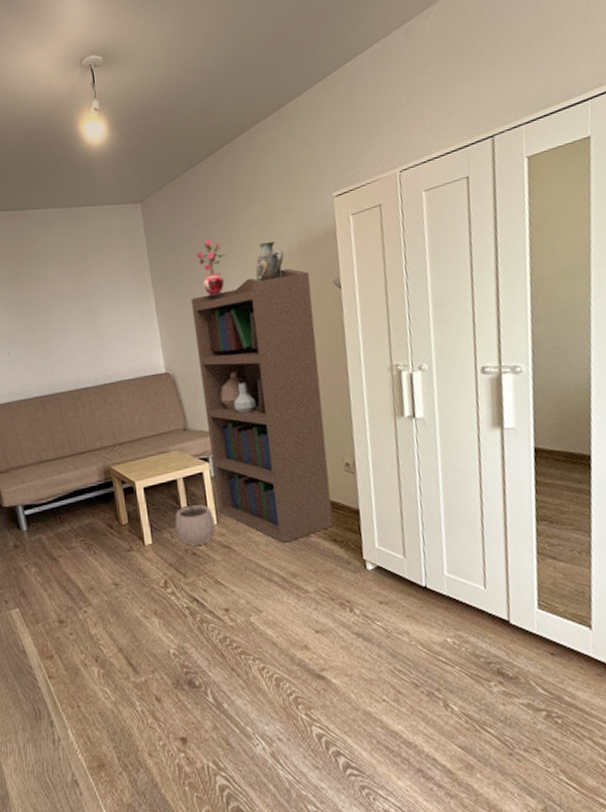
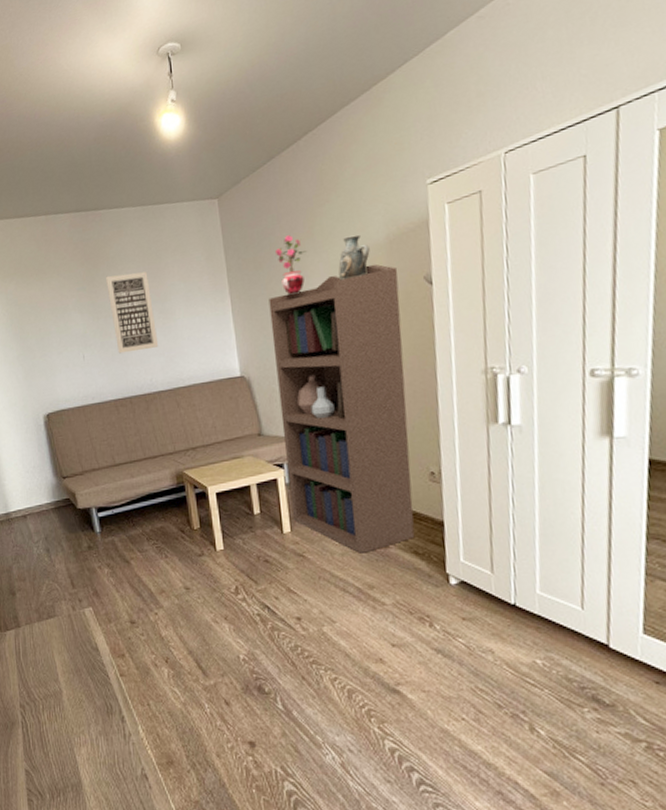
wall art: none [31,271,85,351] -> present [106,271,159,354]
plant pot: present [174,498,216,546] -> none [247,505,289,553]

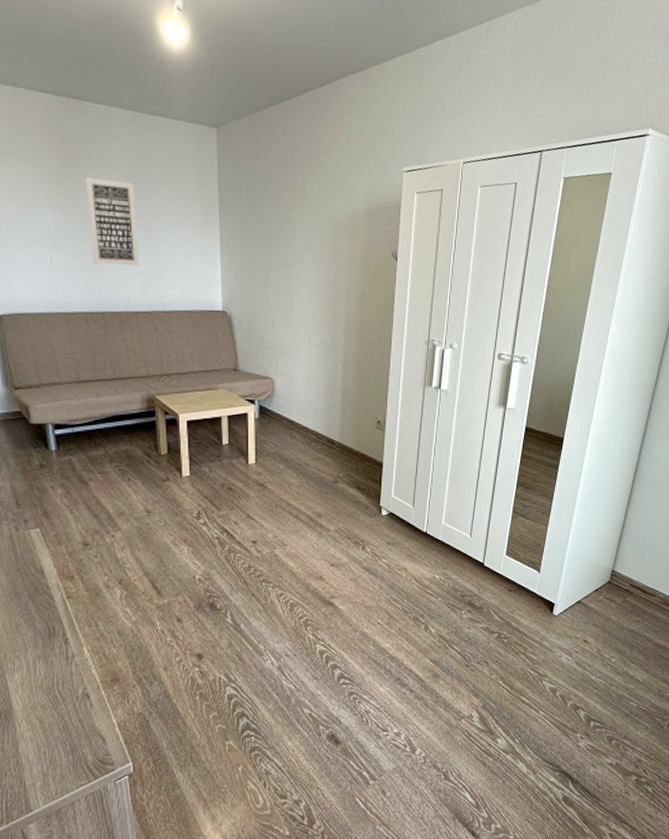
bookcase: present [268,264,415,553] -> none [256,230,372,486]
potted plant: present [276,235,307,295] -> none [268,184,297,242]
decorative vase: present [338,234,370,281] -> none [323,199,351,240]

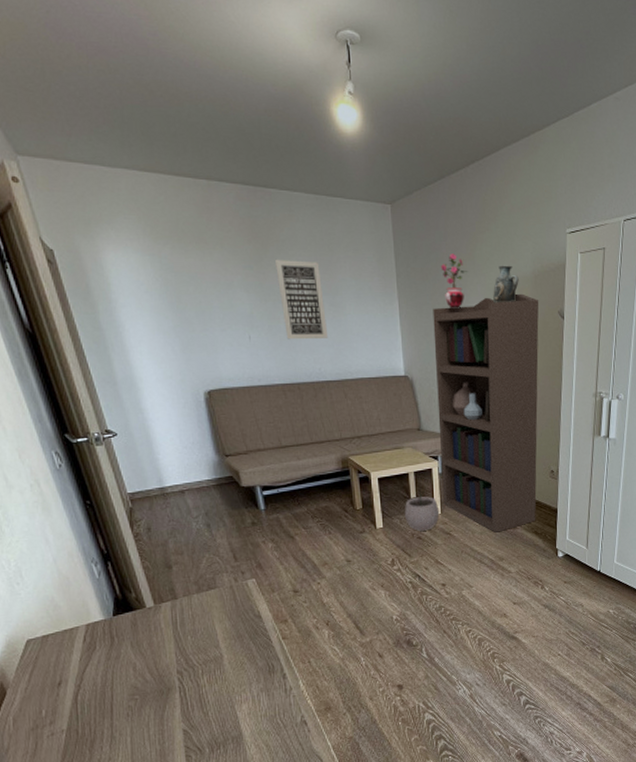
plant pot: none [214,437,254,481] -> present [404,490,440,531]
bookcase: none [256,230,372,486] -> present [433,293,539,533]
potted plant: none [268,184,297,242] -> present [441,254,468,308]
decorative vase: none [323,199,351,240] -> present [493,265,519,303]

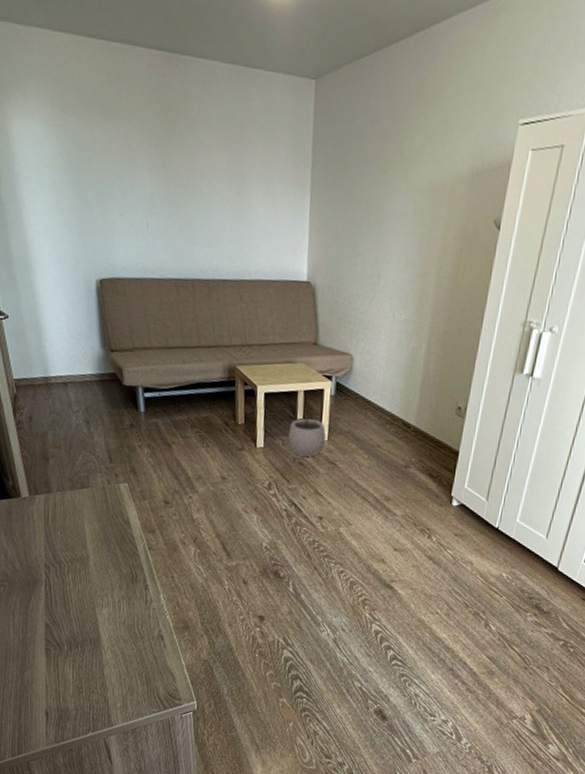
wall art: present [275,259,329,340] -> none [182,137,230,233]
bookcase: present [433,293,539,533] -> none [331,195,473,469]
potted plant: present [441,254,468,308] -> none [363,142,394,208]
decorative vase: present [493,265,519,303] -> none [418,159,453,206]

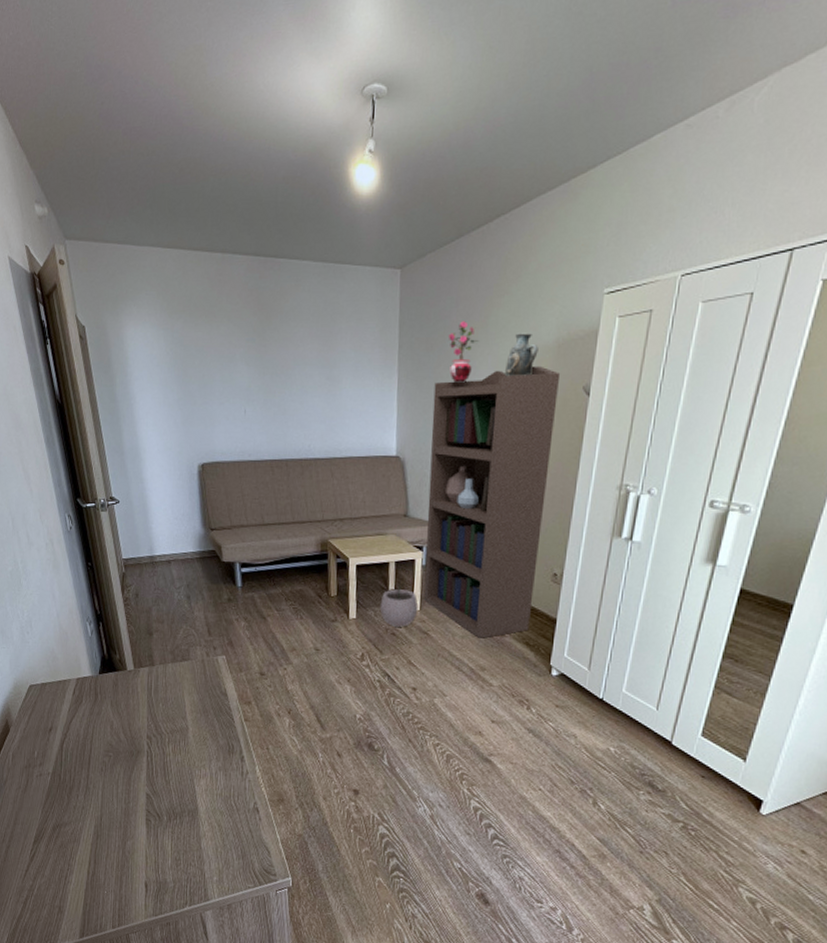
bookcase: none [331,195,473,469] -> present [423,365,561,638]
potted plant: none [363,142,394,208] -> present [449,321,479,383]
decorative vase: none [418,159,453,206] -> present [505,333,539,377]

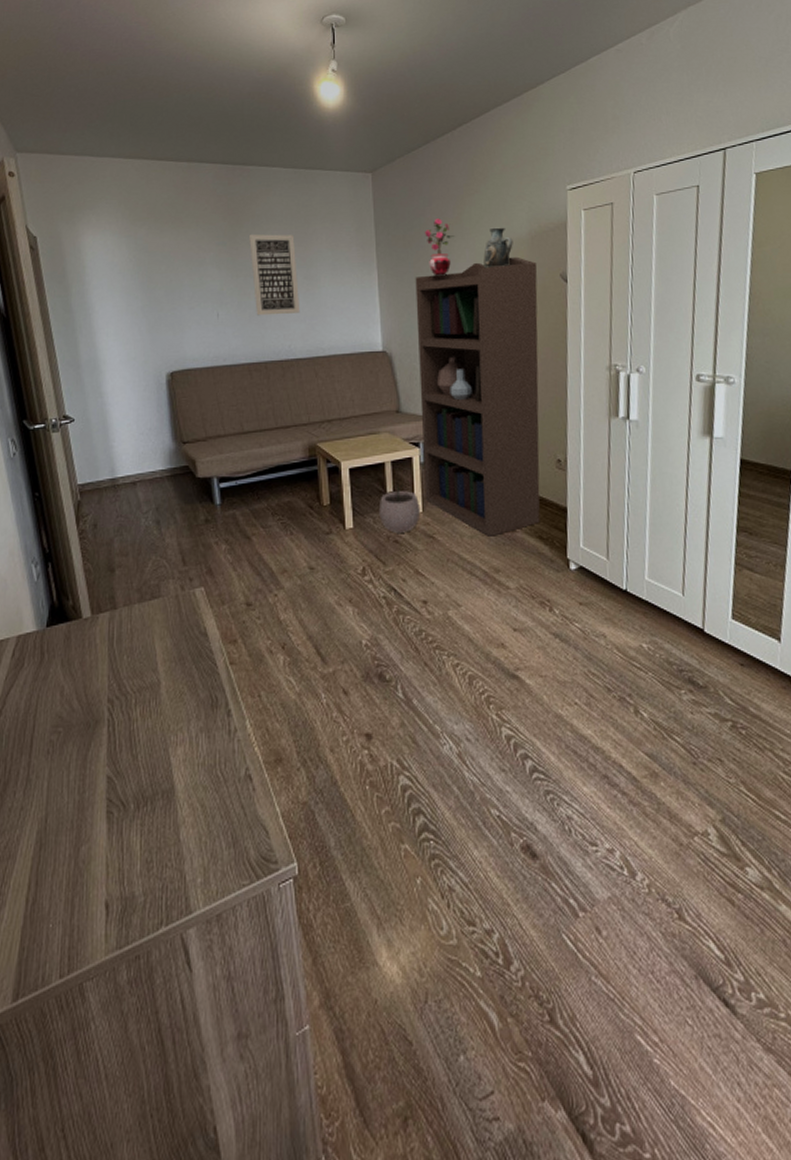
wall art: none [277,331,322,415] -> present [249,233,301,316]

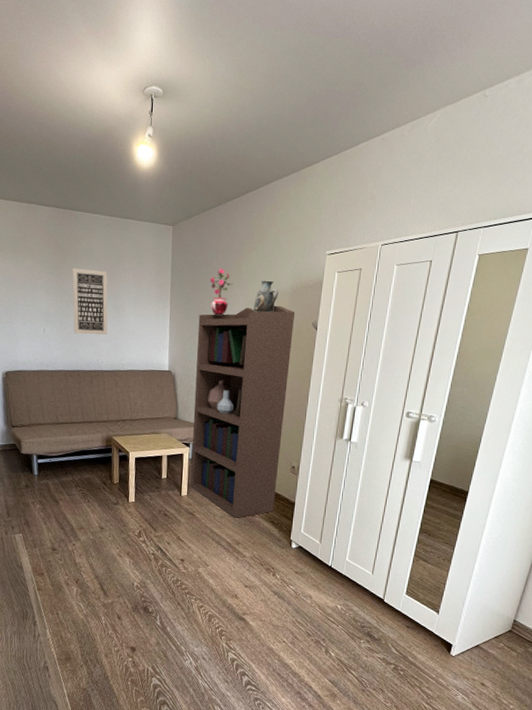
plant pot: present [378,483,421,533] -> none [154,472,186,509]

